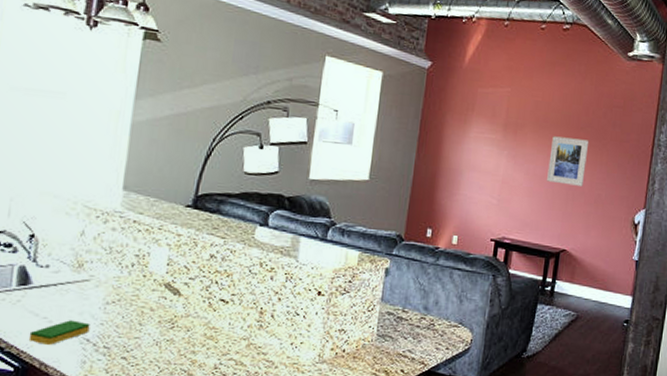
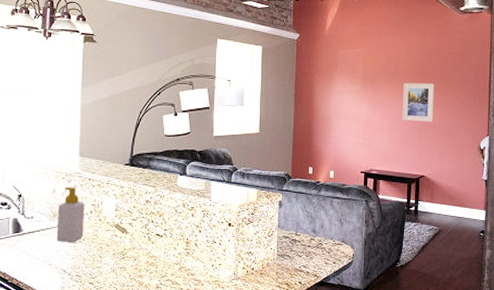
dish sponge: present [28,320,90,345] -> none [24,257,65,276]
soap bottle: none [80,229,125,303] -> present [56,187,85,242]

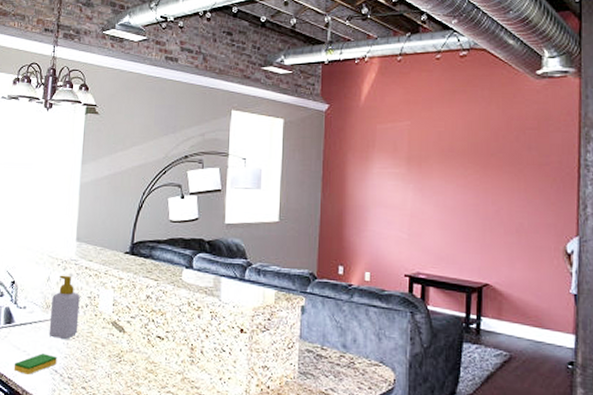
dish sponge: none [24,257,65,276] -> present [13,353,57,375]
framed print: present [402,83,435,122] -> none [459,165,503,216]

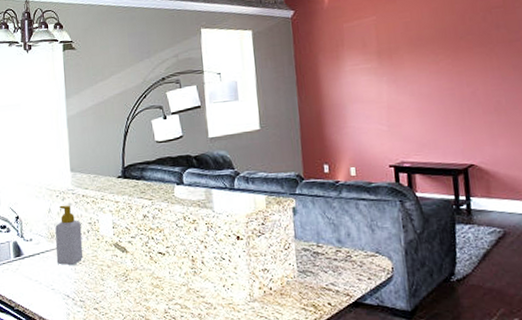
dish sponge: present [13,353,57,375] -> none [28,281,68,302]

